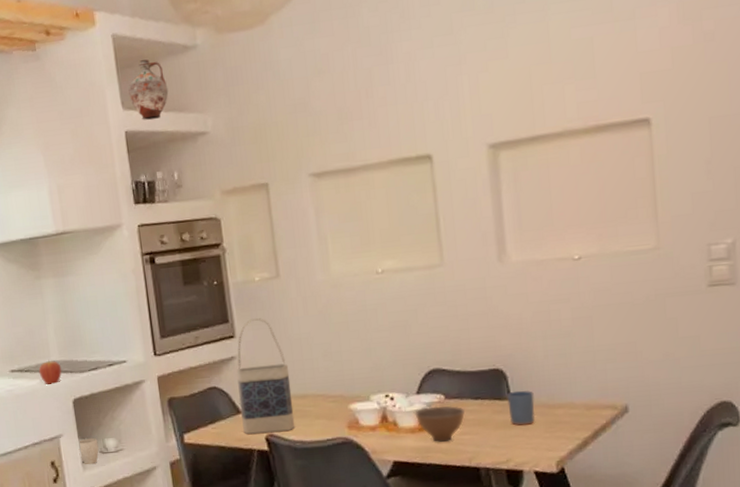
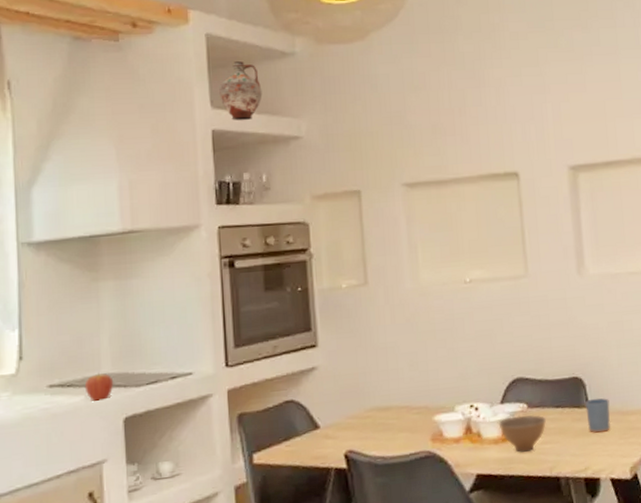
cup: present [78,437,99,465] -> none [125,461,151,495]
bag: present [236,318,295,434] -> none [317,326,377,451]

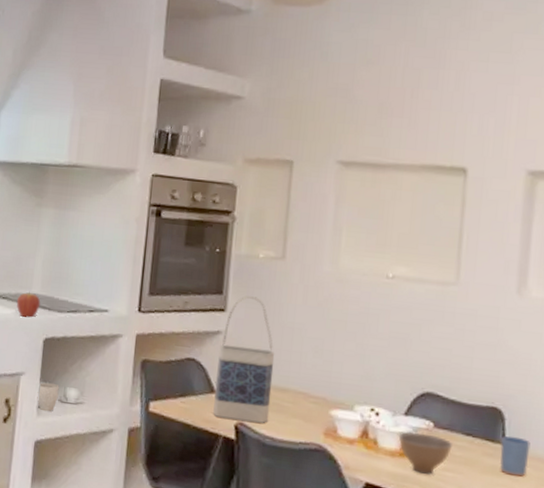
cup: none [125,461,151,495] -> present [37,382,59,412]
ceramic jug: present [219,61,263,121] -> none [172,14,213,74]
bag: none [317,326,377,451] -> present [213,296,275,423]

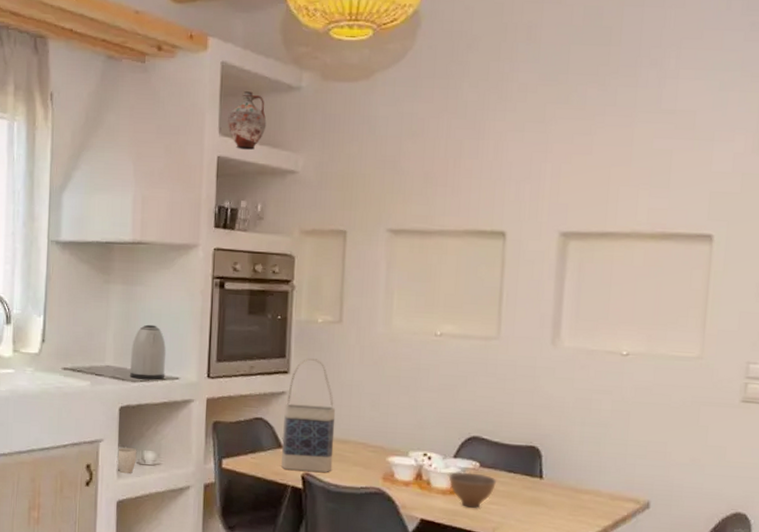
fruit: present [16,292,41,318] -> none [91,364,114,388]
kettle: none [57,252,96,312] -> present [130,324,166,381]
ceramic jug: none [172,14,213,74] -> present [227,91,267,151]
mug: present [499,435,531,477] -> none [537,470,564,505]

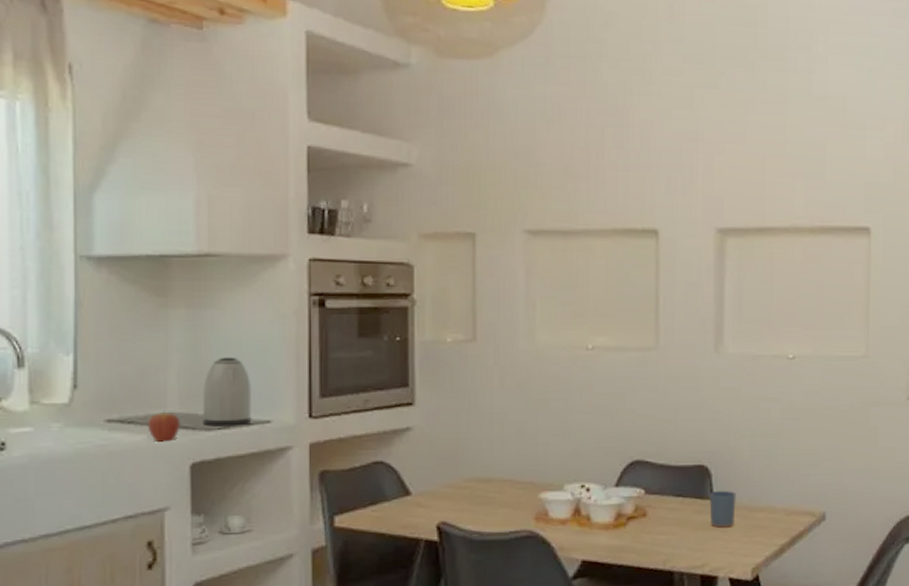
fruit: none [91,364,114,388] -> present [147,411,181,442]
cup: present [116,447,137,474] -> none [189,513,218,548]
ceramic jug: present [227,91,267,151] -> none [319,68,369,139]
bag: present [281,358,336,472] -> none [411,385,474,520]
bowl: present [448,472,496,508] -> none [611,501,664,541]
mug: none [537,470,564,505] -> present [709,490,736,528]

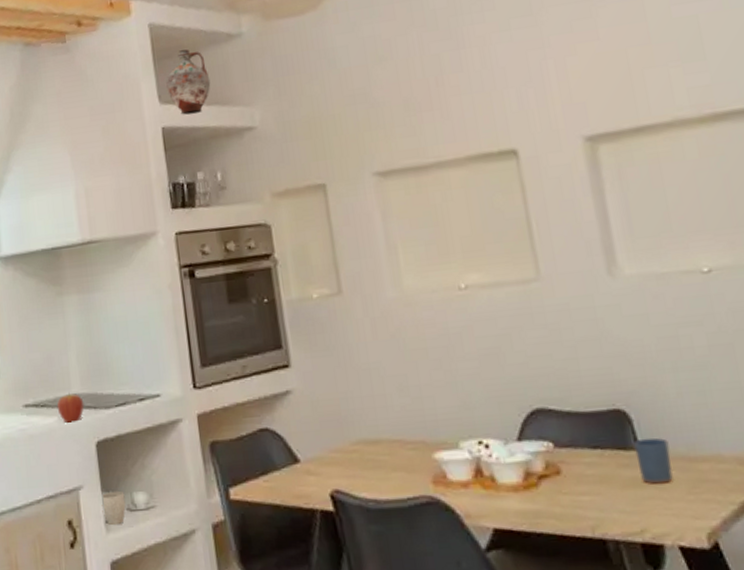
cup: none [189,513,218,548] -> present [101,490,126,526]
kettle: present [203,357,251,427] -> none [99,335,143,405]
ceramic jug: none [319,68,369,139] -> present [166,49,211,115]

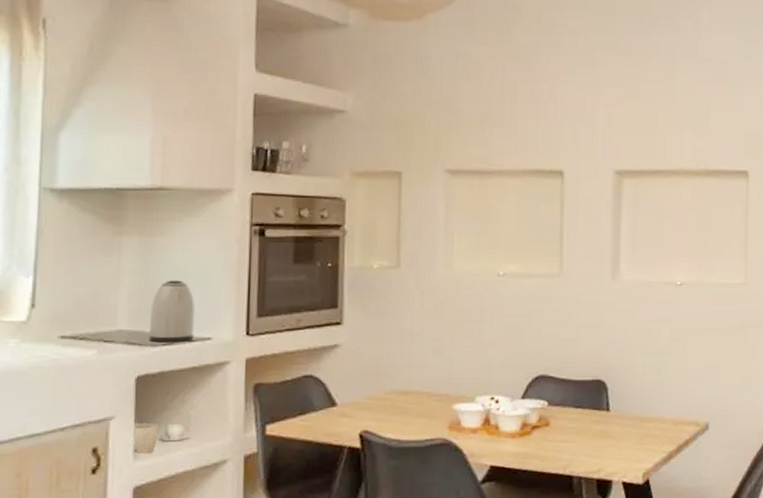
fruit: present [57,393,84,423] -> none [97,328,129,357]
kettle: none [99,335,143,405] -> present [149,280,194,343]
ceramic jug: present [166,49,211,115] -> none [265,26,310,89]
mug: present [633,437,673,484] -> none [605,402,630,436]

